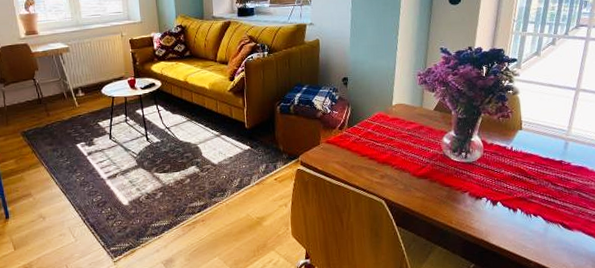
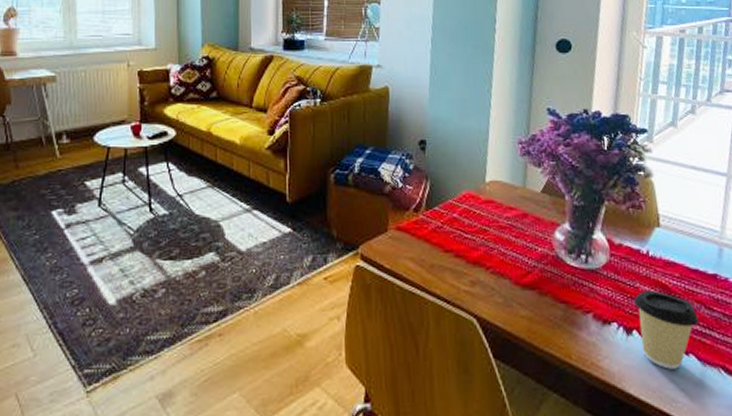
coffee cup: none [499,174,547,227] -> present [634,291,700,369]

